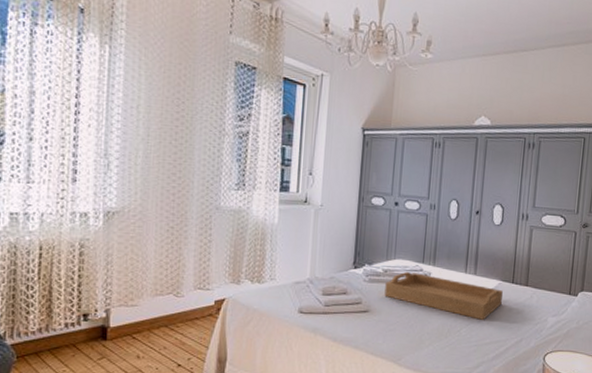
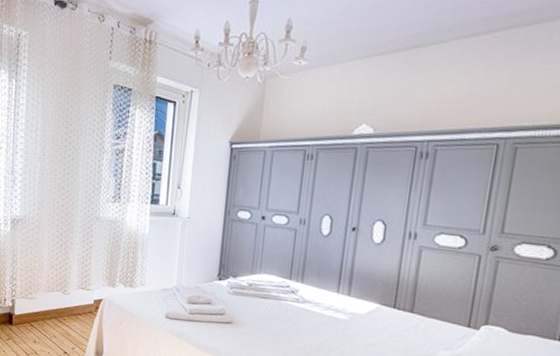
serving tray: present [384,271,503,320] -> none [248,286,382,345]

